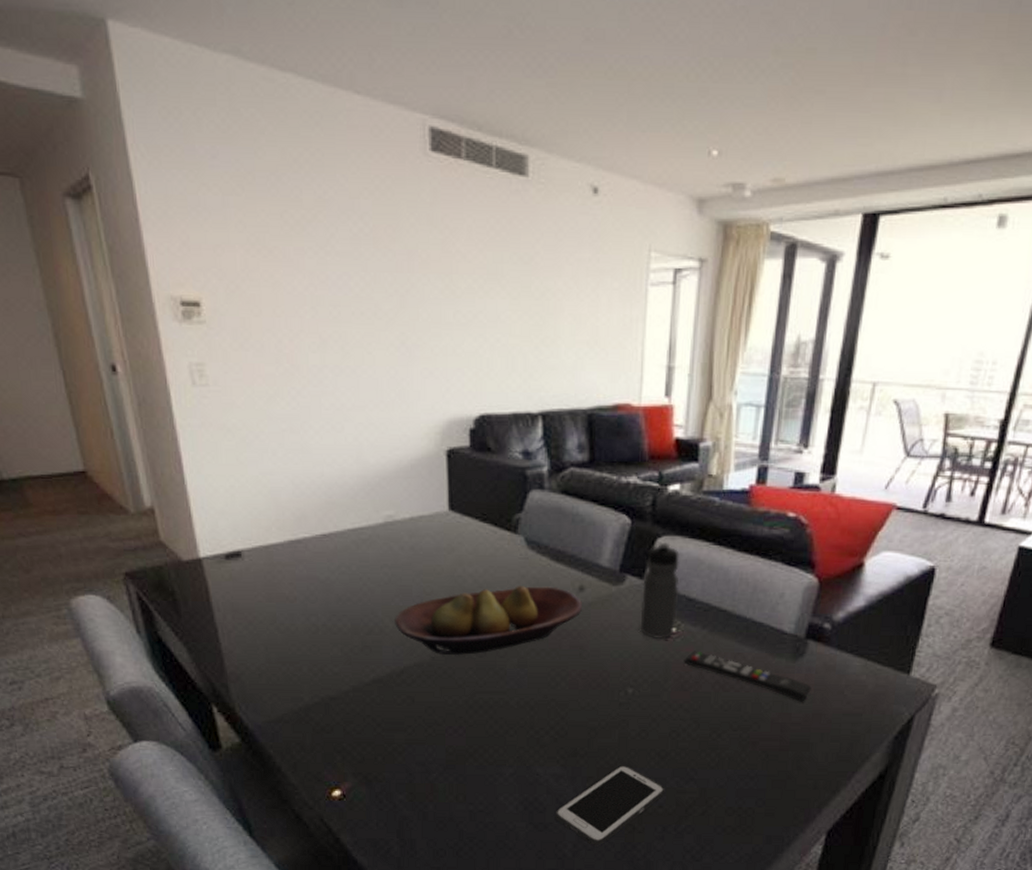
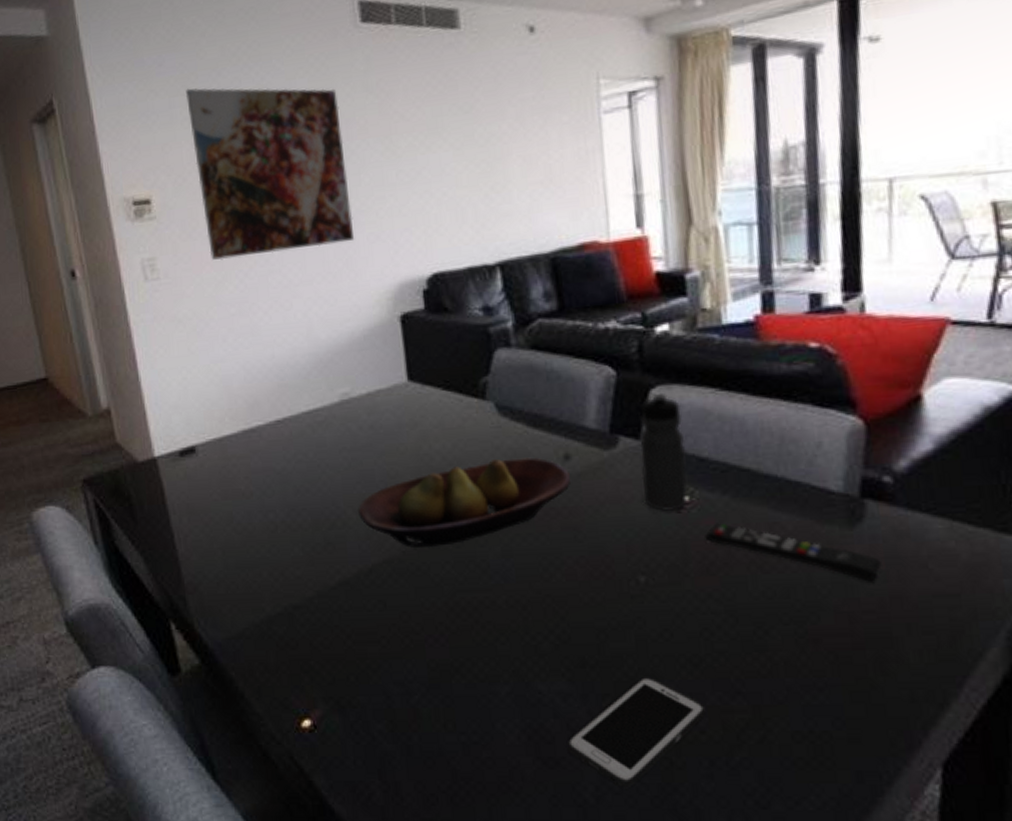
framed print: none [242,189,409,375] -> present [186,88,355,260]

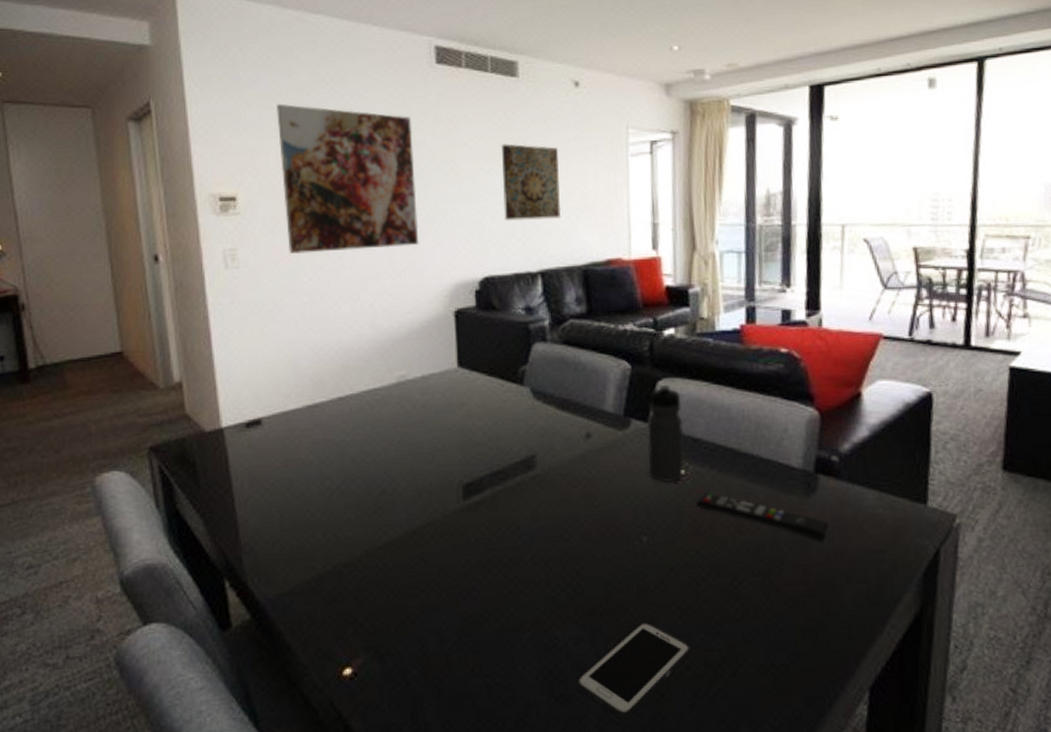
fruit bowl: present [358,457,570,548] -> none [407,435,590,512]
wall art: none [444,109,521,205] -> present [502,144,562,221]

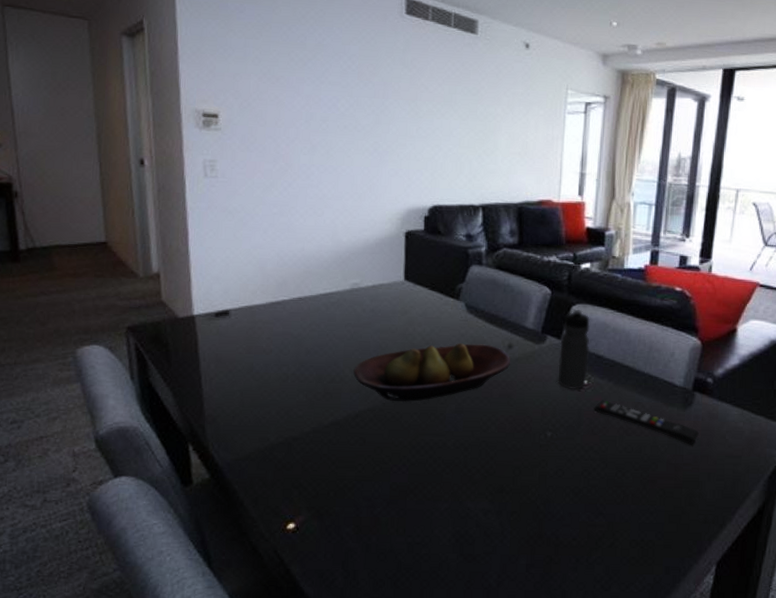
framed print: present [277,103,419,255] -> none [259,35,381,173]
fruit bowl: none [407,435,590,512] -> present [353,343,510,402]
wall art: present [502,144,562,221] -> none [455,92,506,161]
cell phone: present [576,622,691,720] -> none [482,501,578,577]

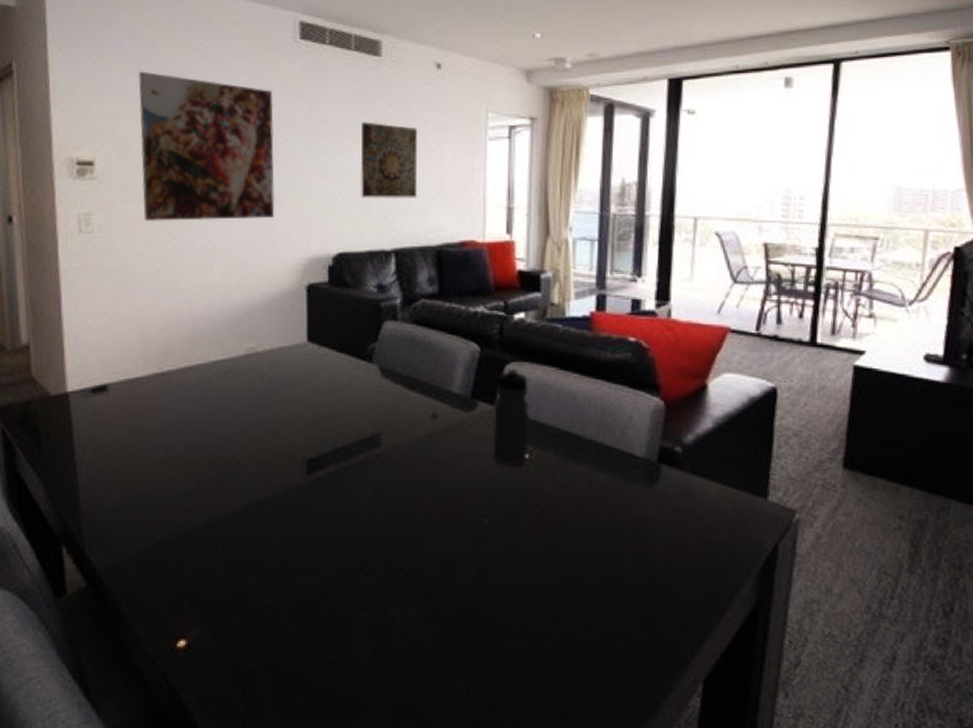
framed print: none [259,35,381,173] -> present [139,71,275,222]
fruit bowl: present [353,343,510,402] -> none [251,414,435,488]
wall art: none [455,92,506,161] -> present [360,122,418,198]
remote control: present [594,400,699,445] -> none [538,477,670,531]

